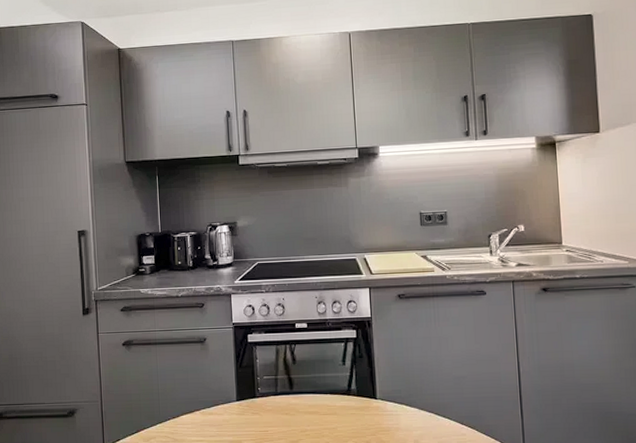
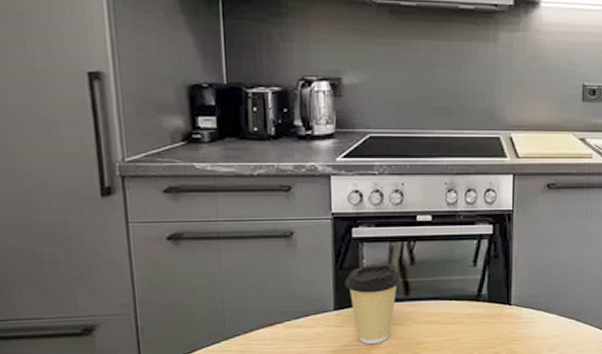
coffee cup: none [244,362,286,431] -> present [345,263,401,345]

